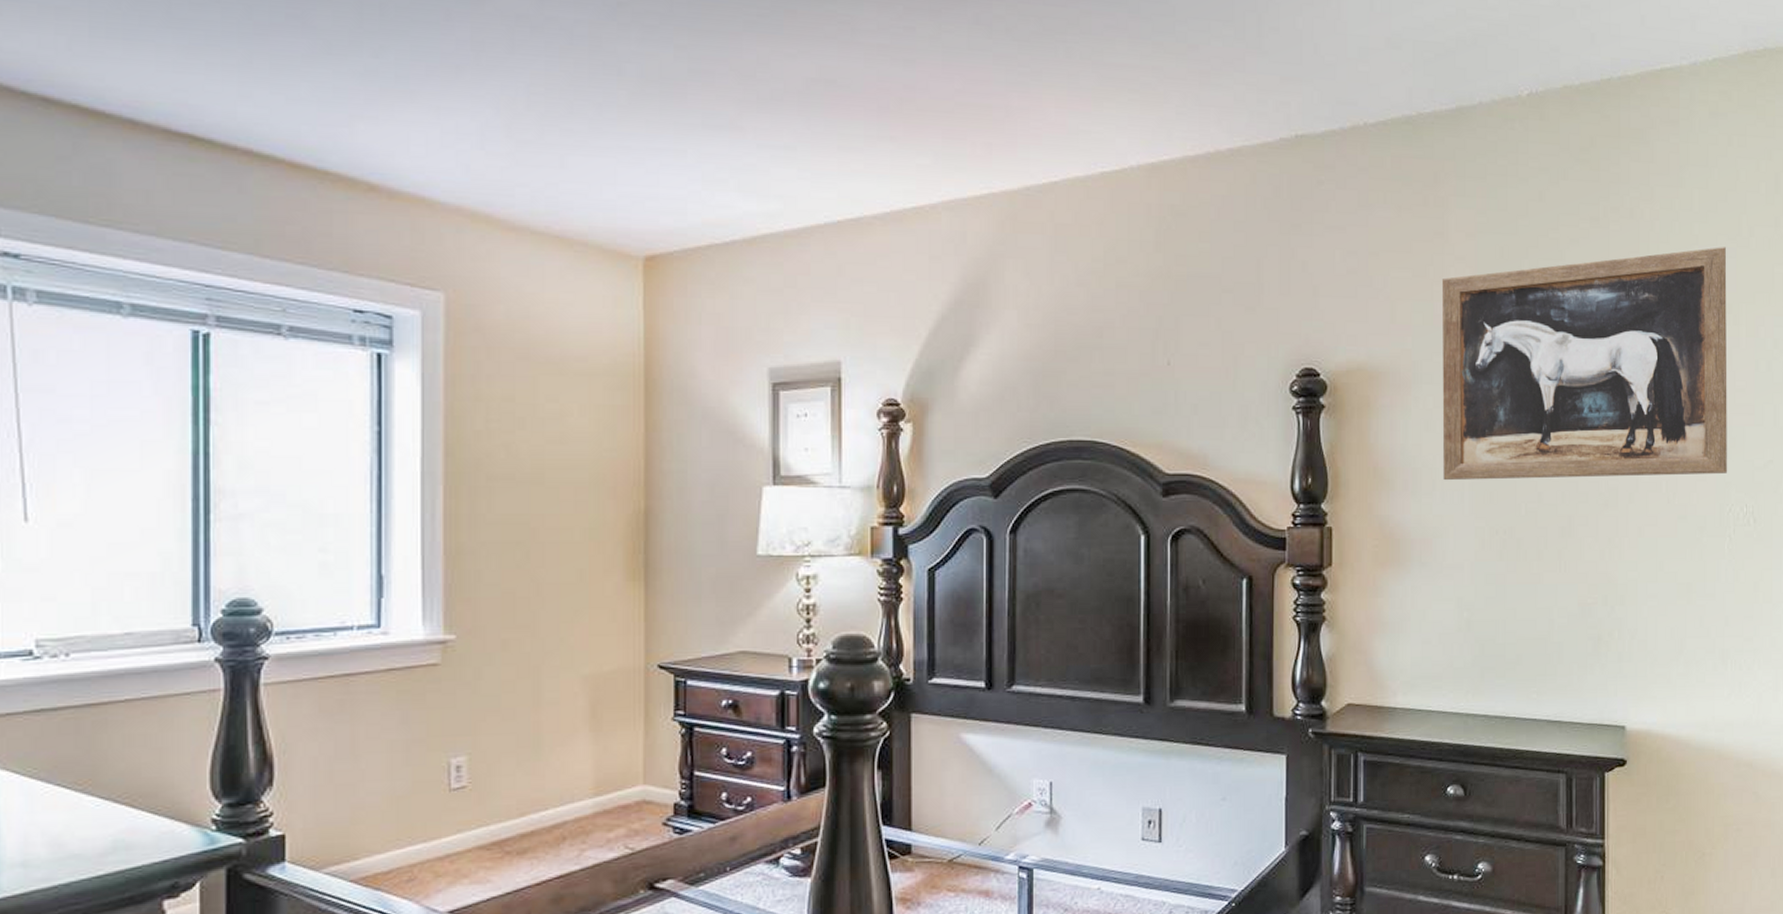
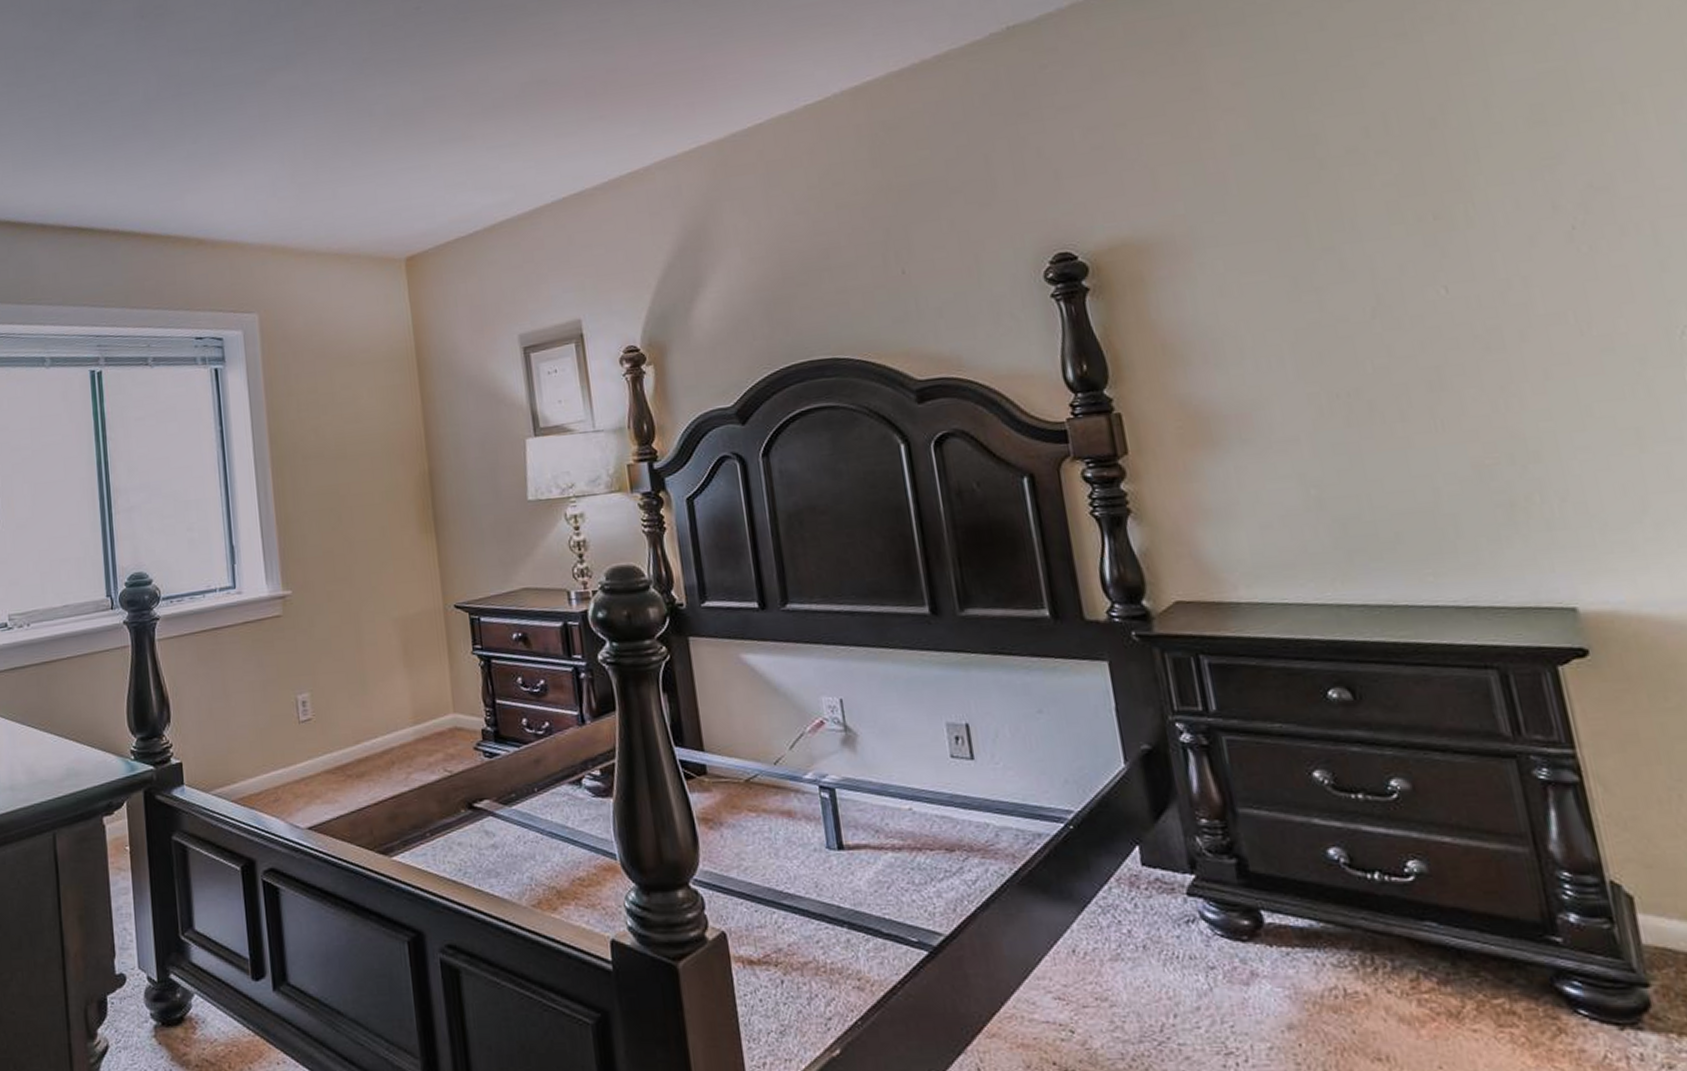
wall art: present [1441,247,1727,481] -> none [1209,29,1667,348]

